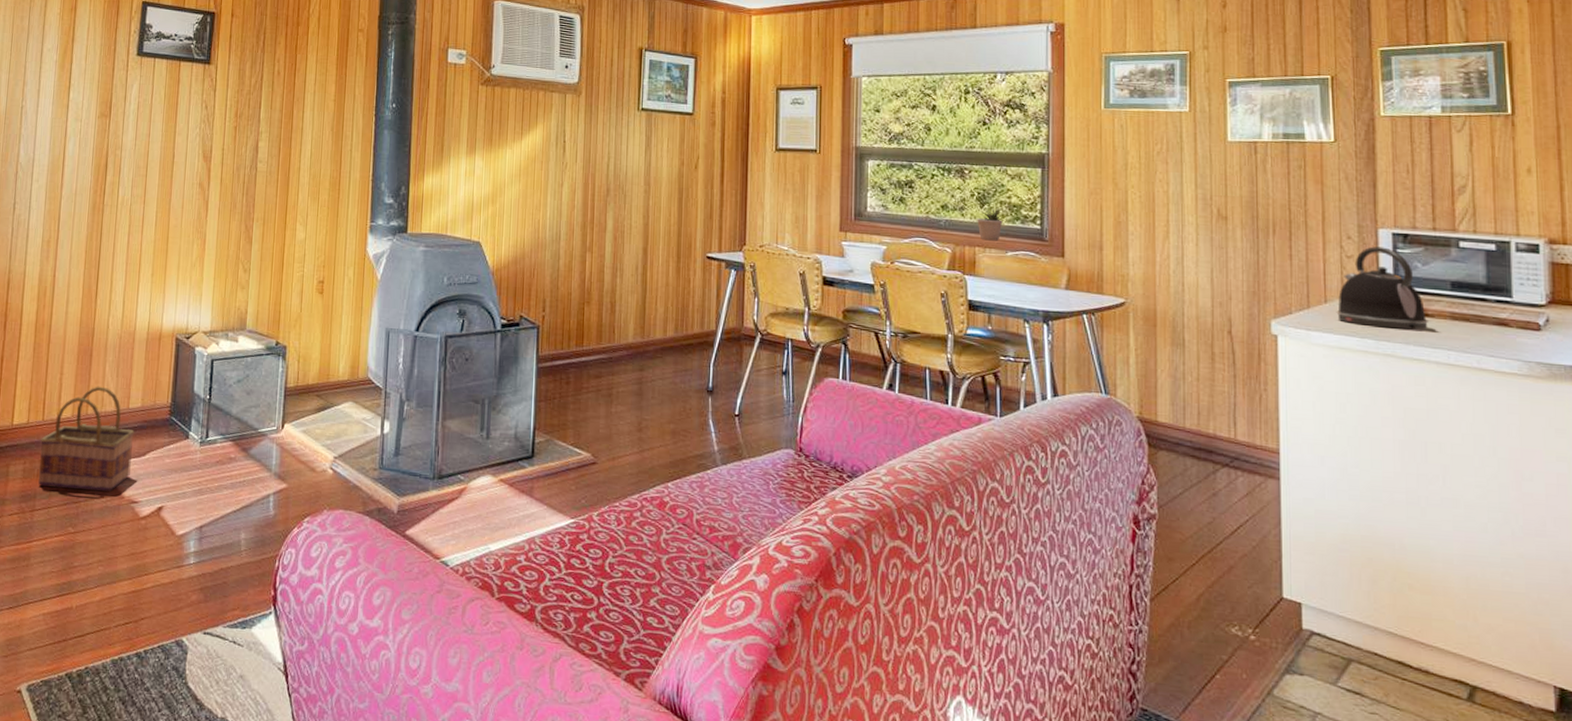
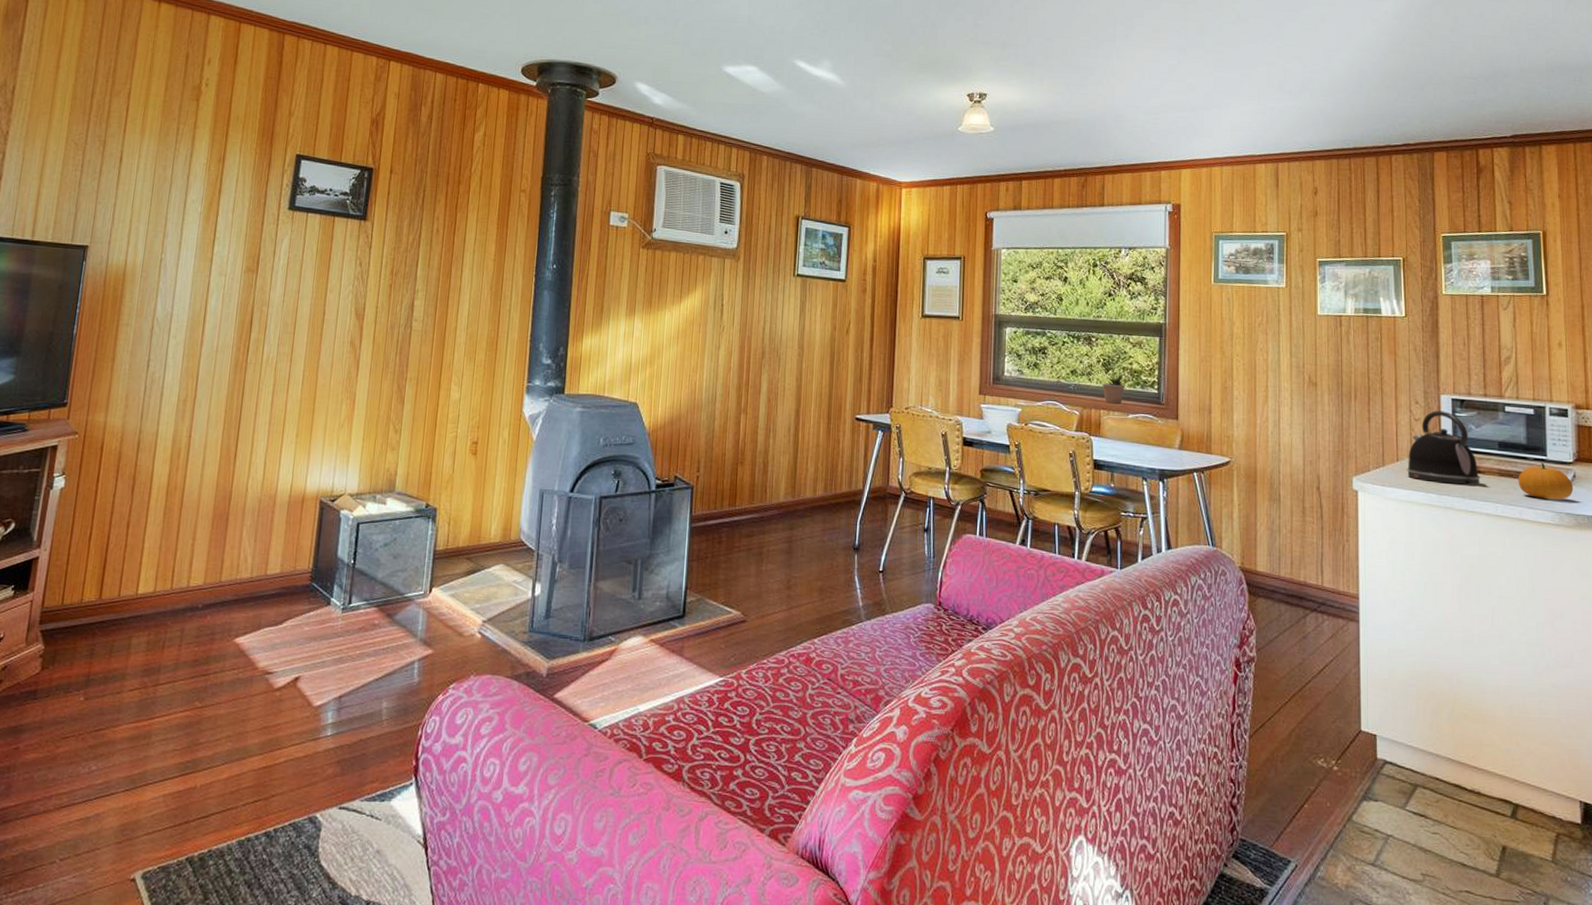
basket: present [38,386,135,491] -> none [163,552,272,662]
fruit: none [1475,304,1547,348] -> present [1518,462,1574,500]

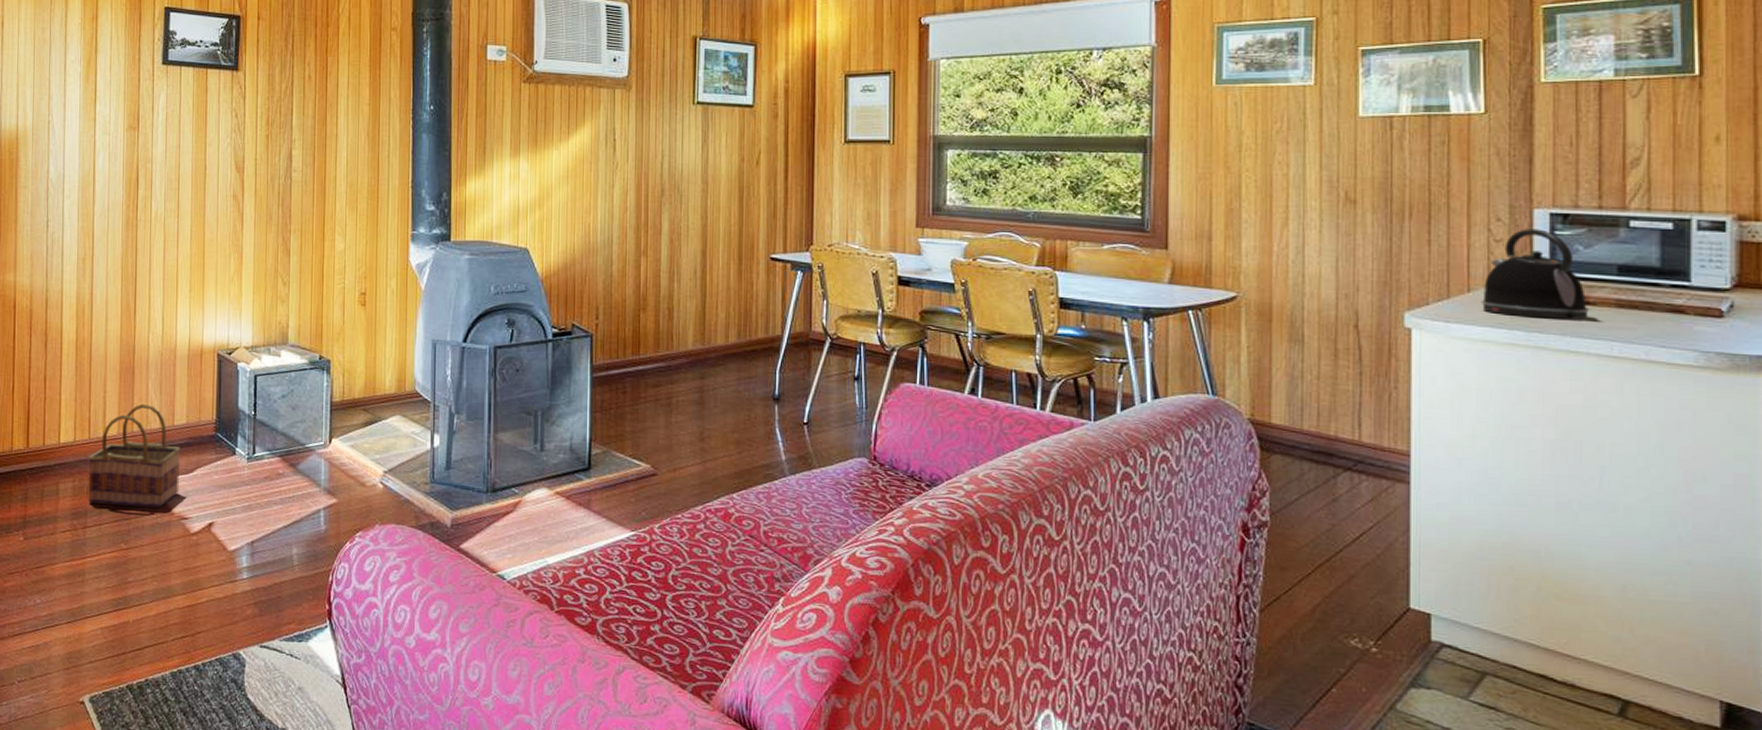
basket: none [163,552,272,662] -> present [88,403,181,508]
potted plant: present [1102,372,1125,405] -> none [1069,196,1099,234]
fruit: present [1518,462,1574,500] -> none [1645,289,1730,337]

